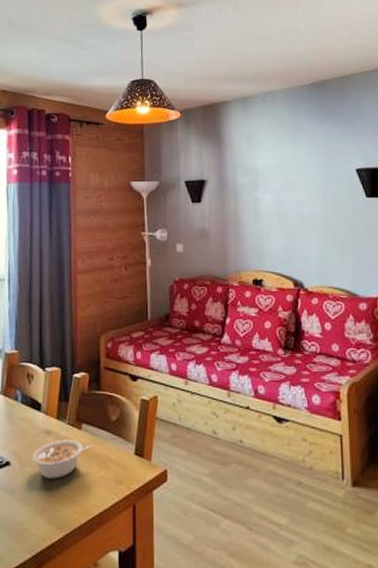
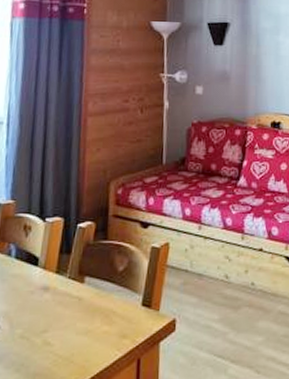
legume: present [33,439,93,479] -> none [25,295,96,340]

